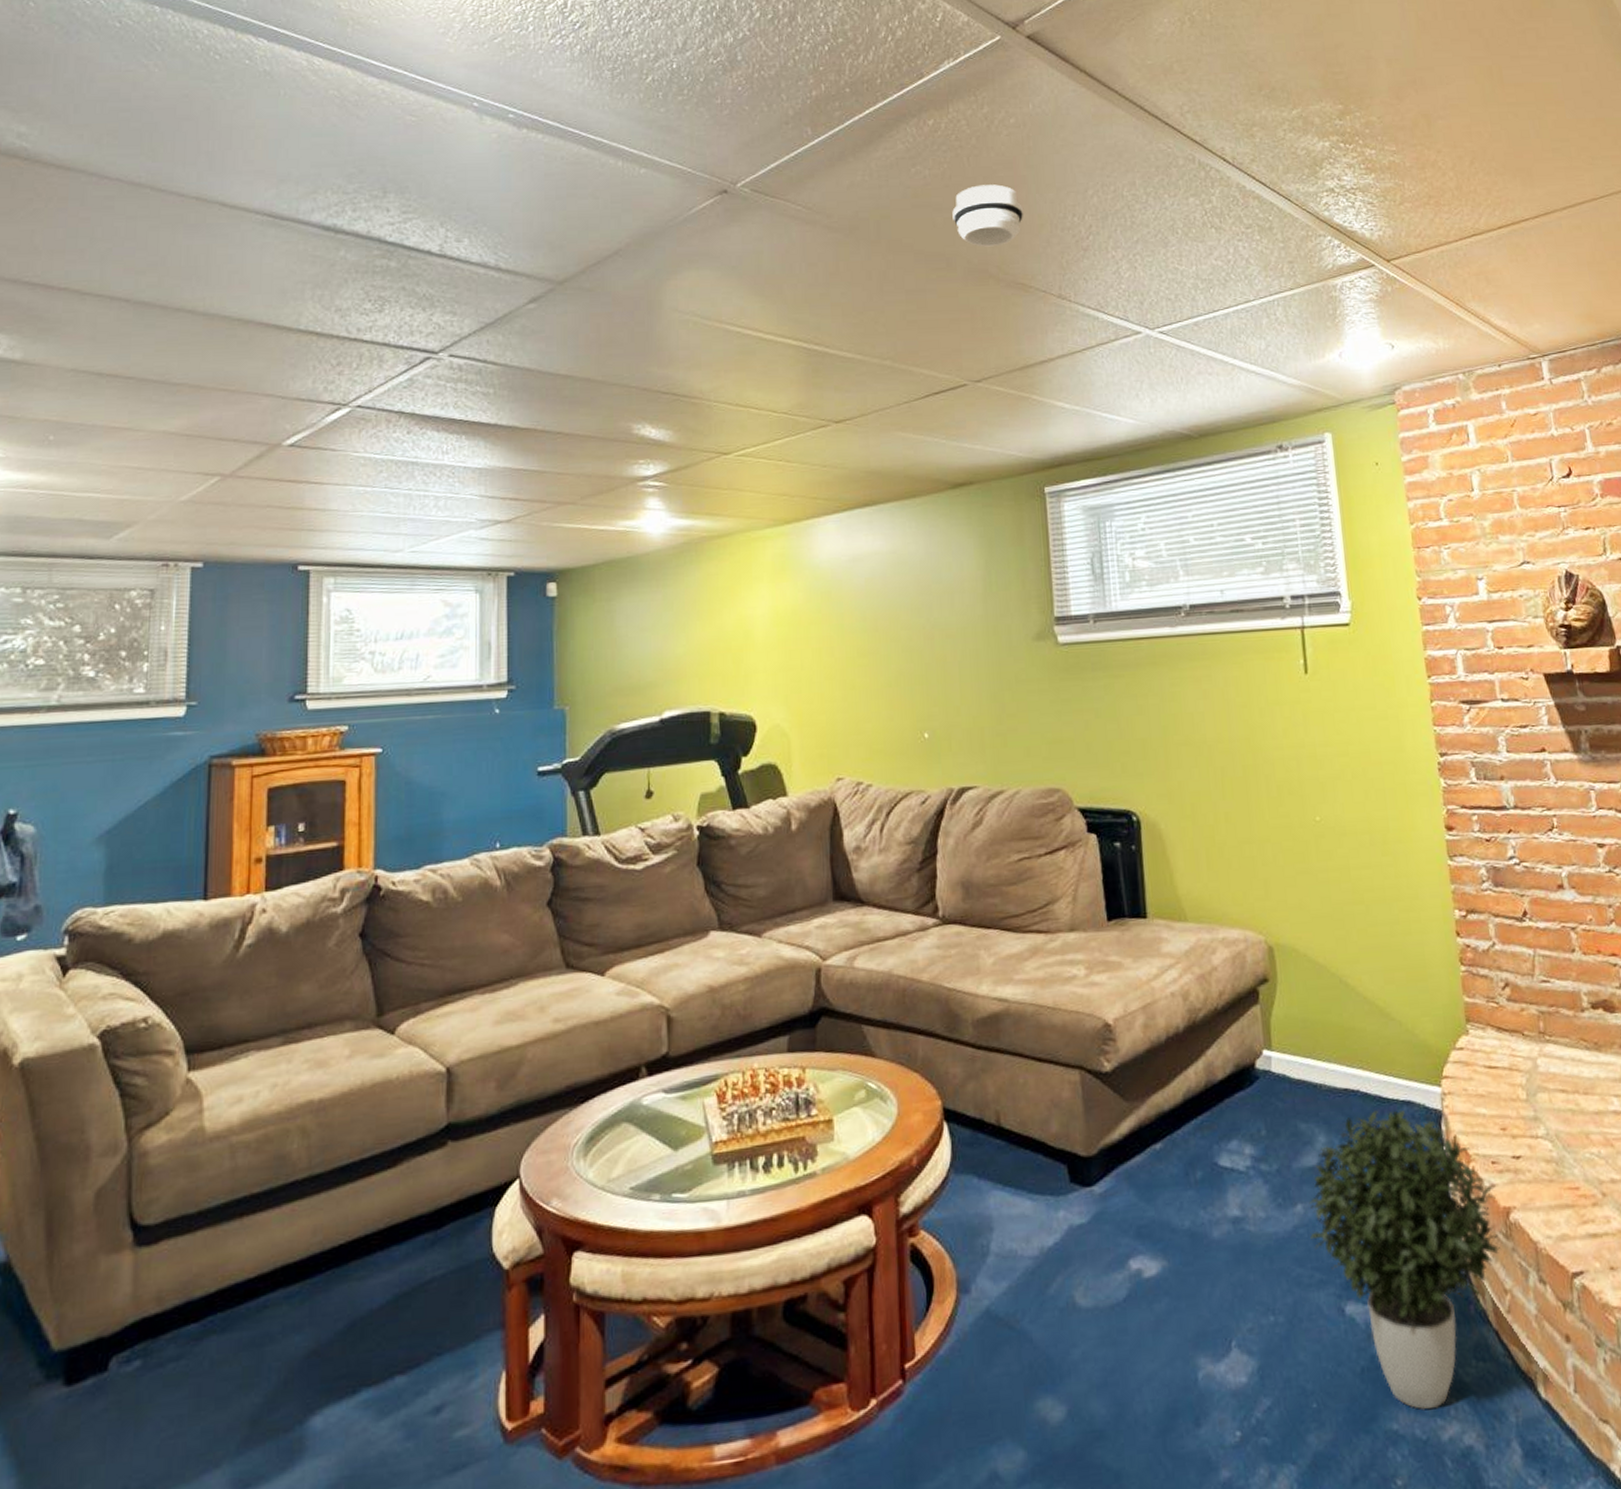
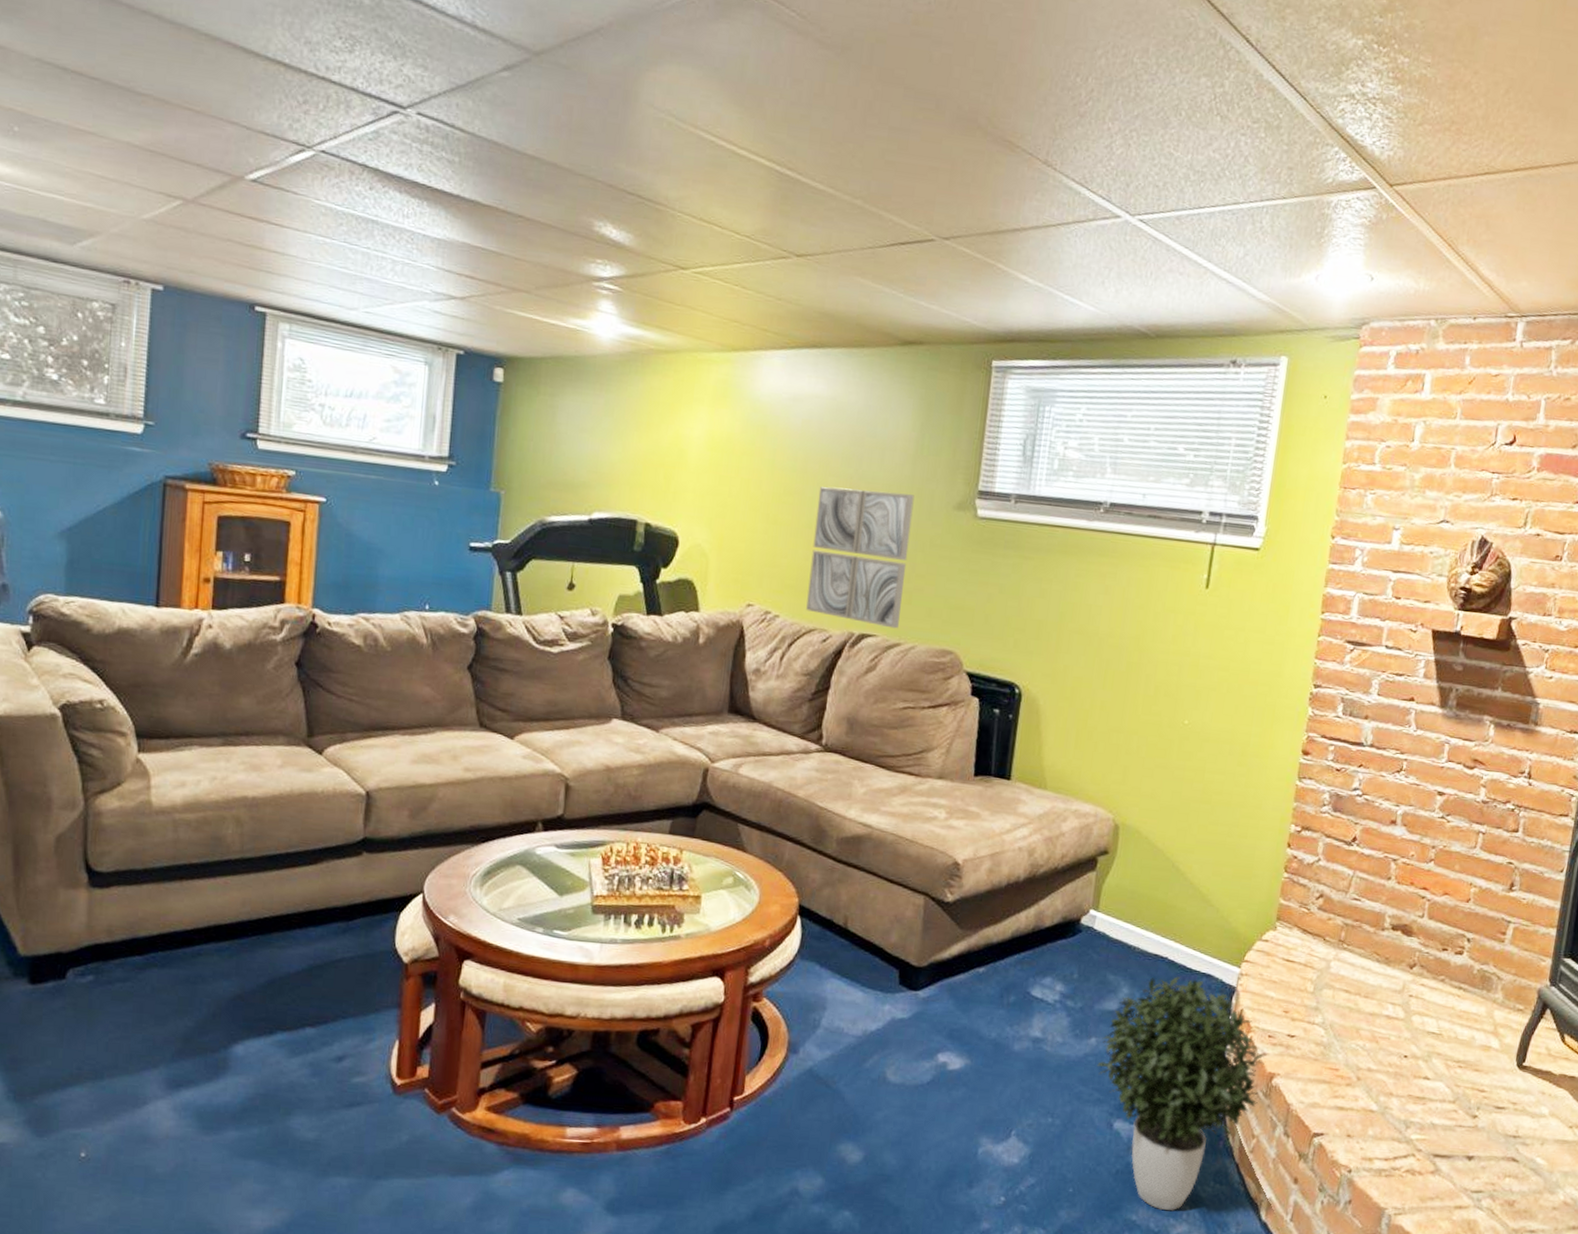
wall art: none [893,633,998,776] -> present [806,487,915,629]
smoke detector: present [952,184,1024,247] -> none [950,22,1027,96]

